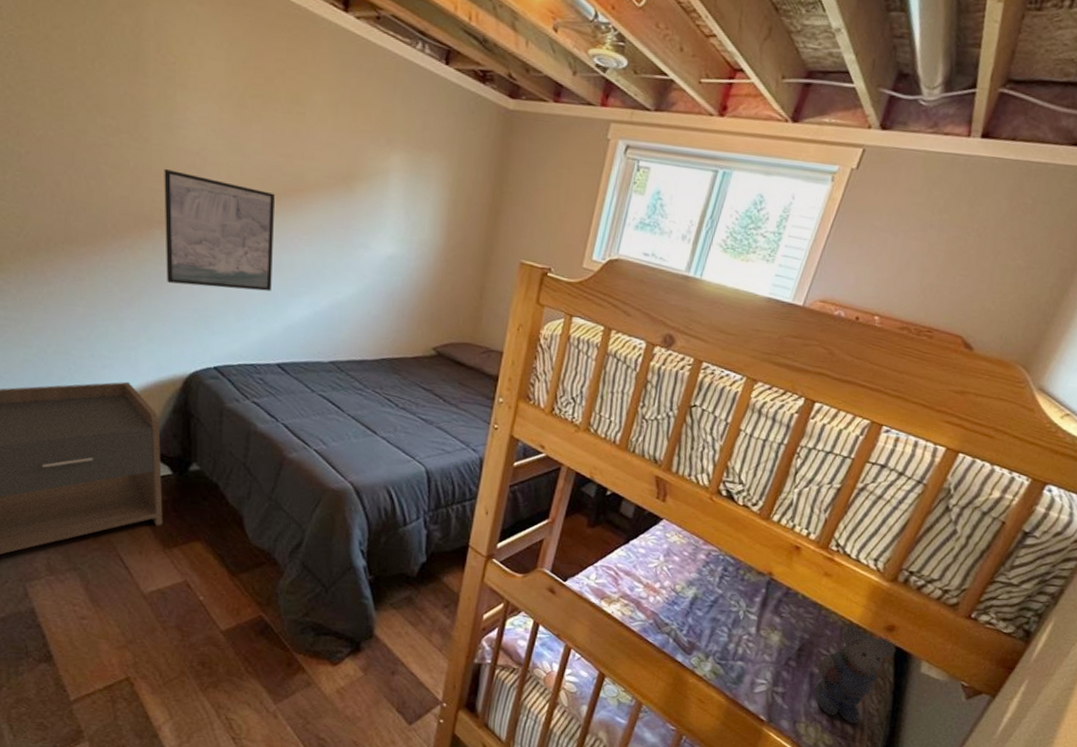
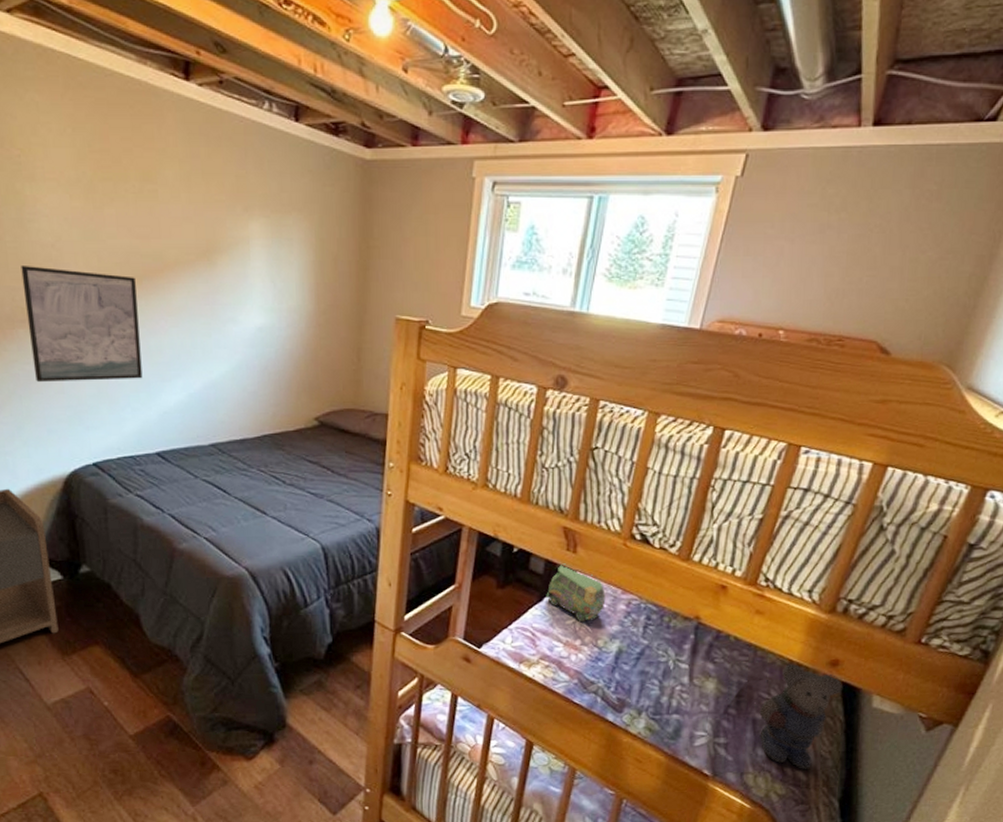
toy car: none [632,510,688,568] -> present [546,563,606,623]

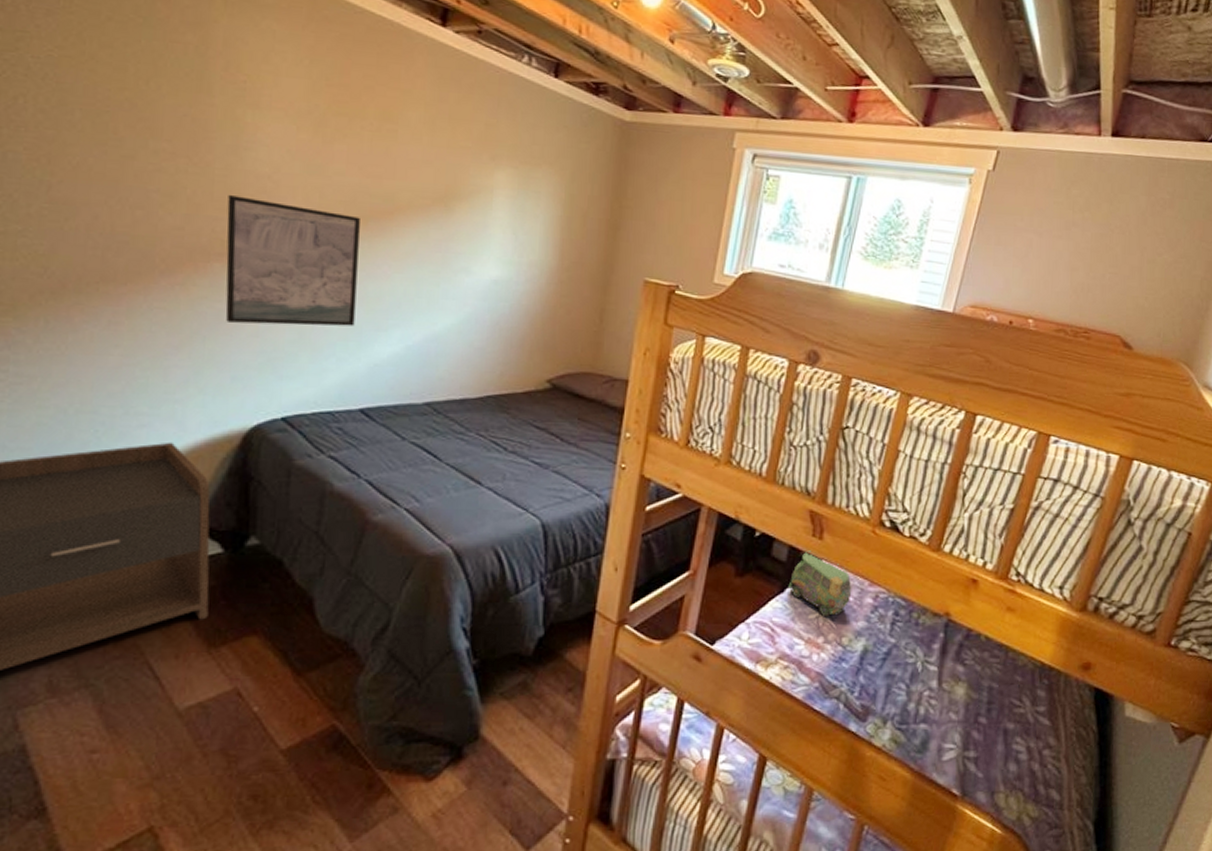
bear: present [759,664,842,769] -> none [1011,667,1095,787]

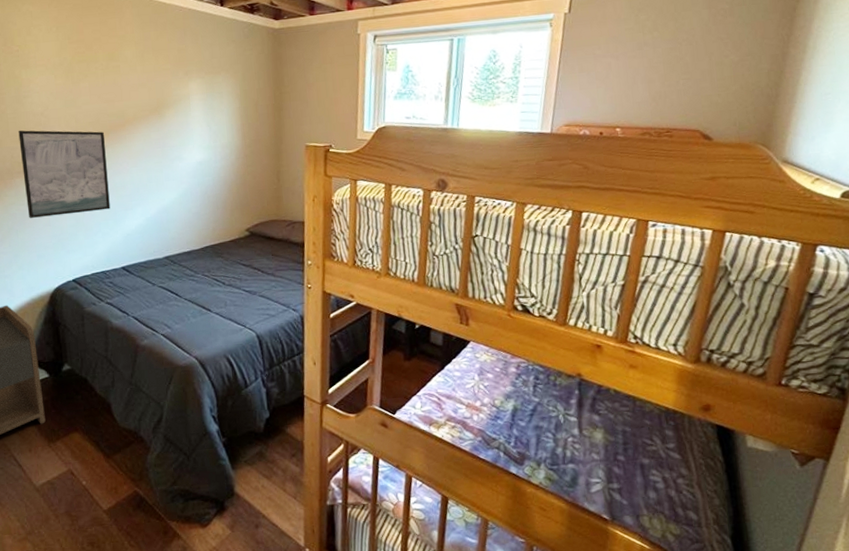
toy car: present [788,551,852,617] -> none [446,335,498,386]

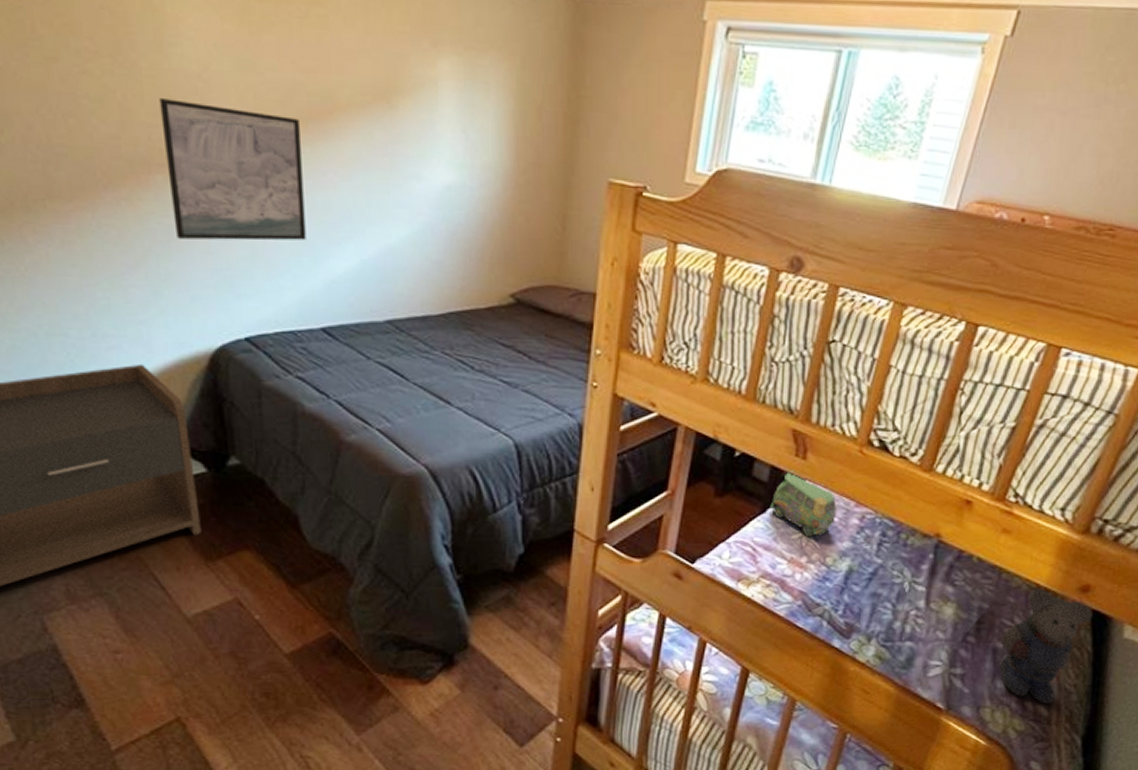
toy car: none [446,335,498,386] -> present [770,471,837,538]
bear: none [645,411,717,509] -> present [999,589,1092,704]

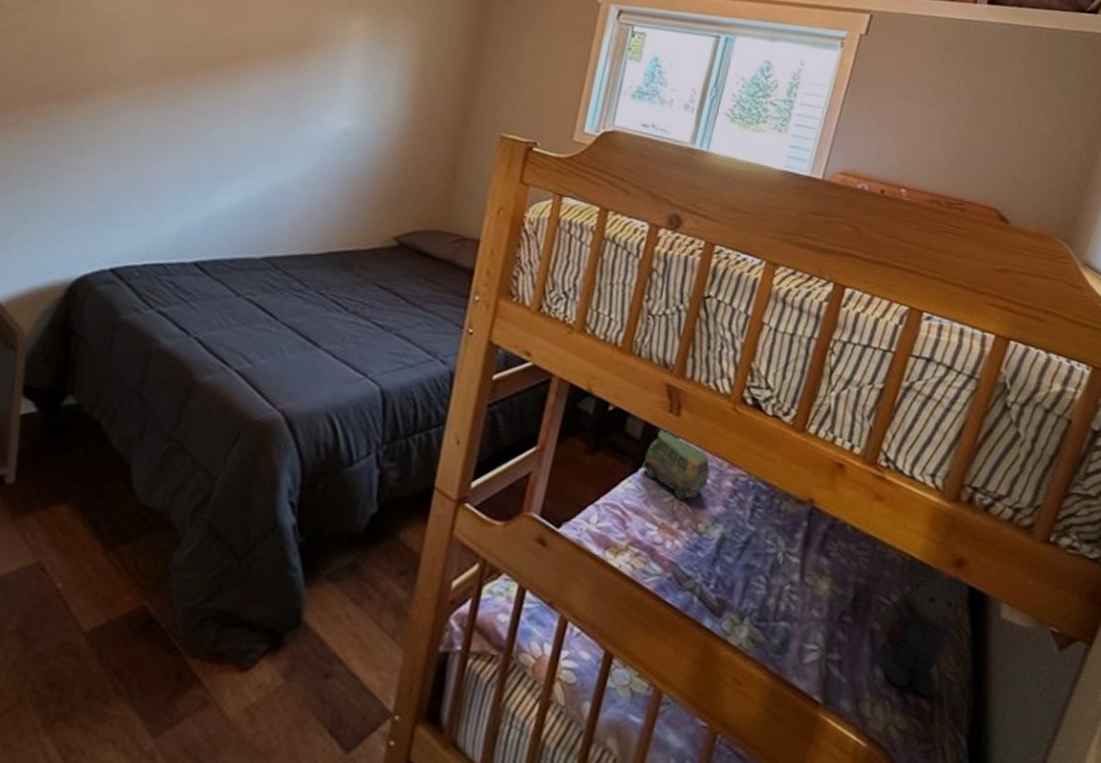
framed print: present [159,97,306,241] -> none [59,33,207,175]

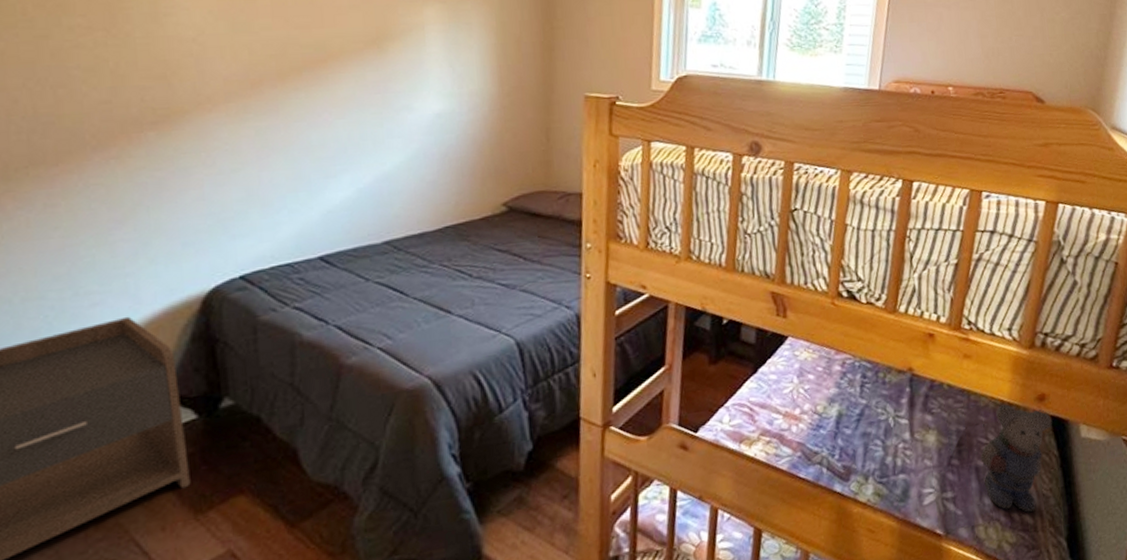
toy car: present [642,428,710,501] -> none [760,330,821,390]

